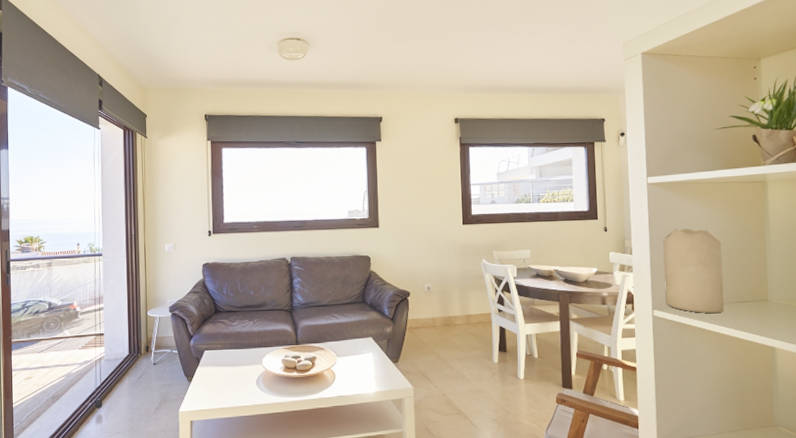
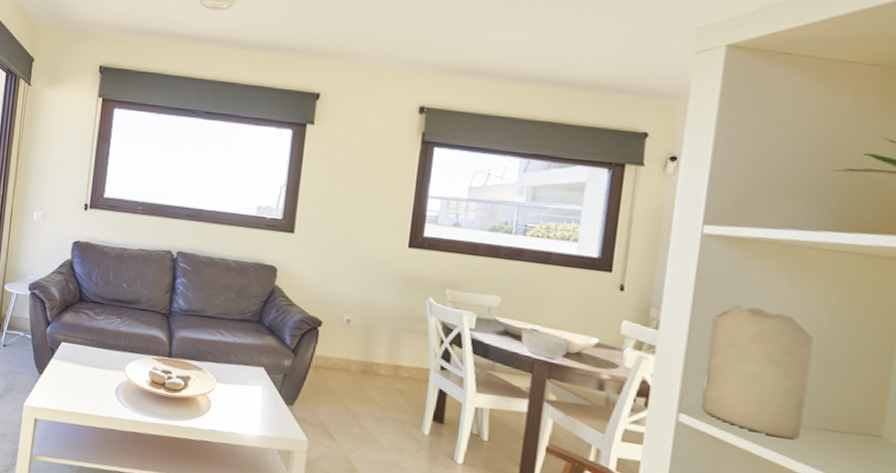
bowl: none [547,269,581,289] -> present [520,328,572,360]

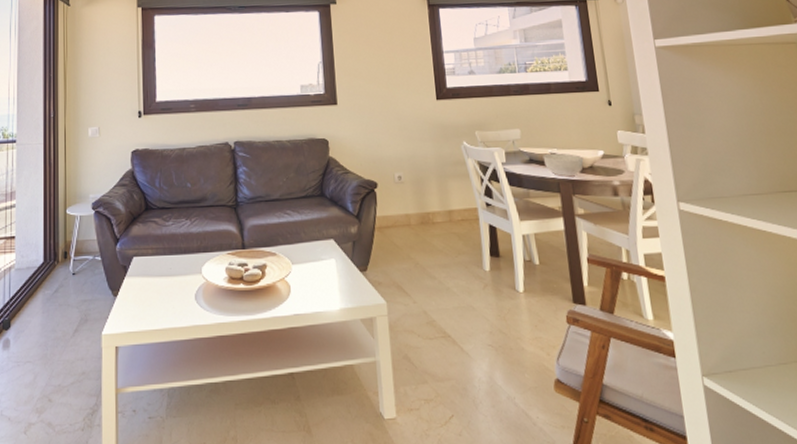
candle: present [701,305,814,439] -> none [681,100,768,206]

